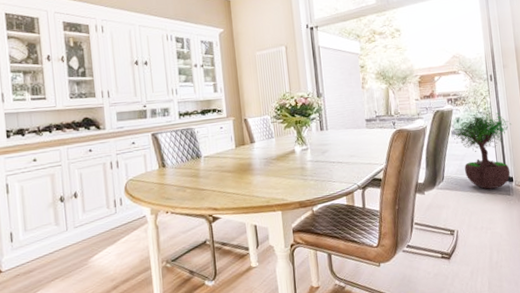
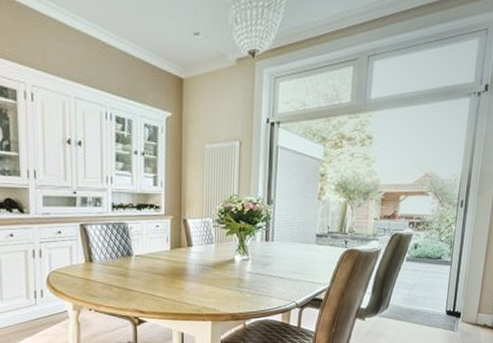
potted tree: present [451,109,511,189] -> none [404,236,472,322]

